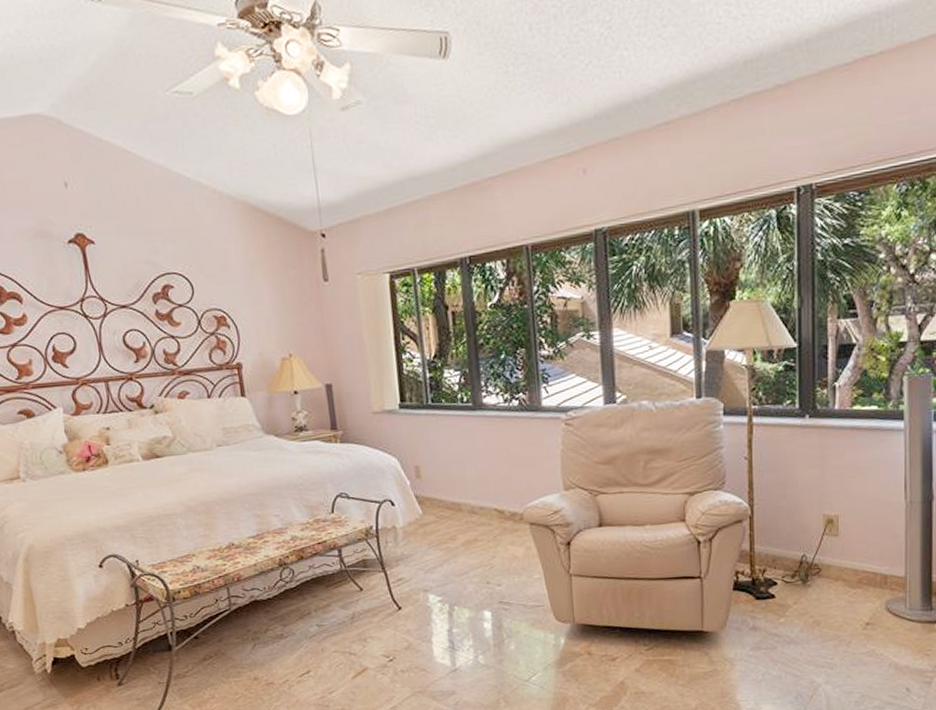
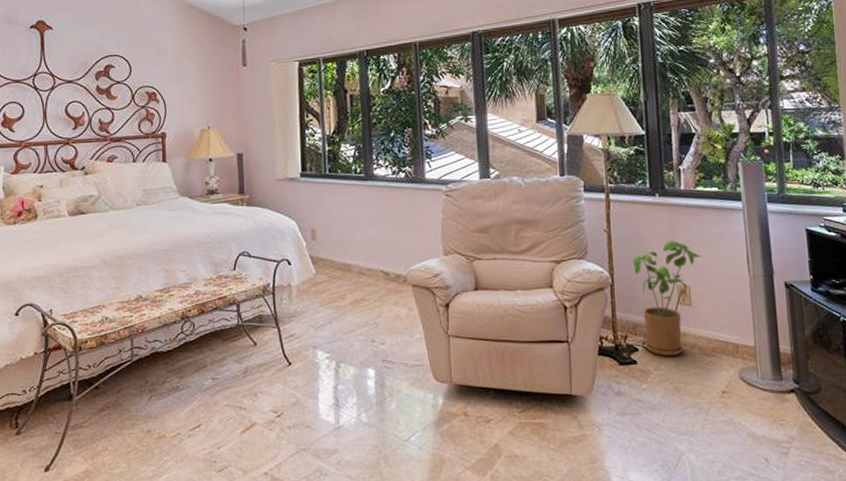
house plant: none [775,466,855,590] -> present [632,240,703,357]

